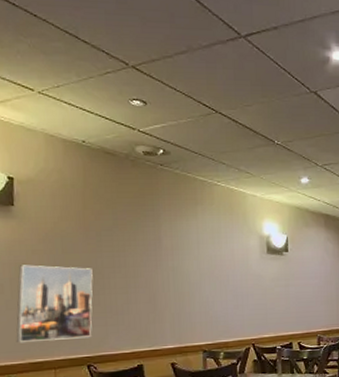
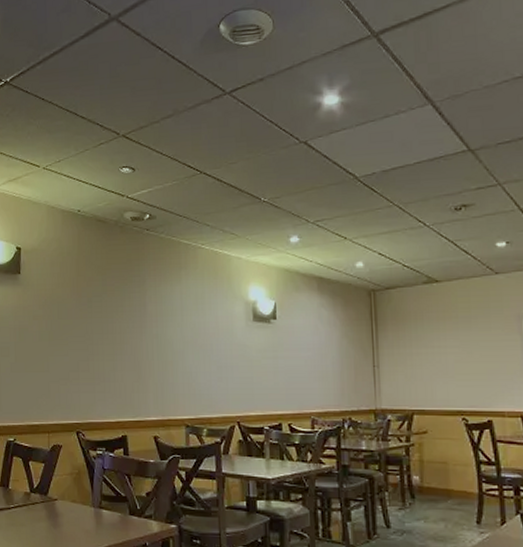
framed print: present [16,265,93,343] -> none [17,329,84,405]

